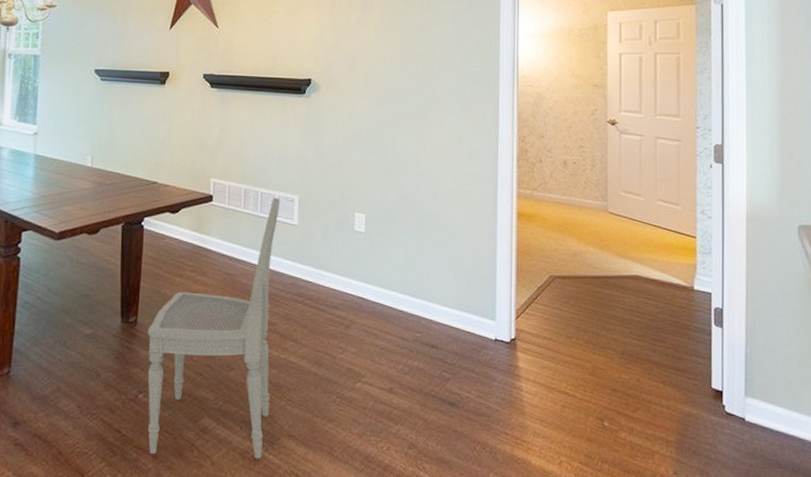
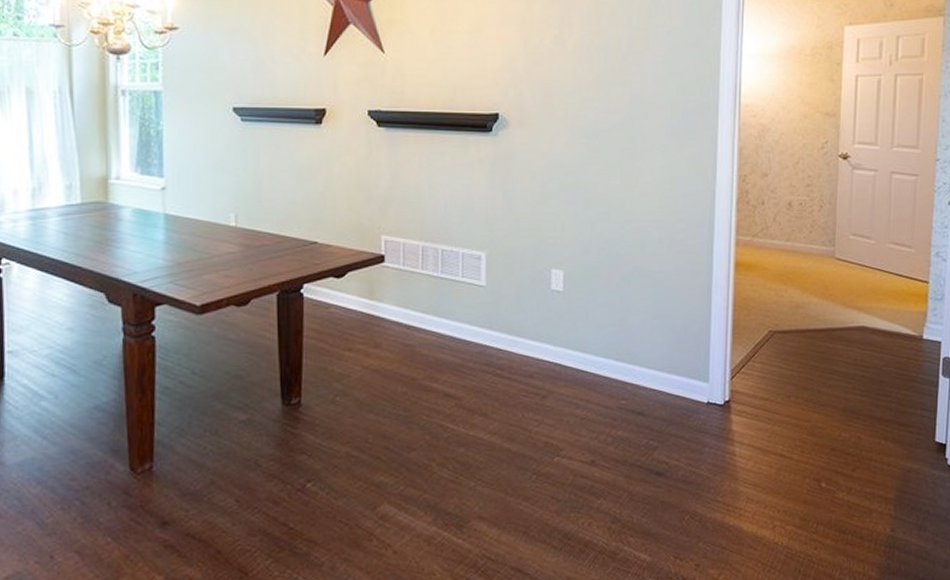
dining chair: present [147,197,280,459] -> none [313,255,465,548]

